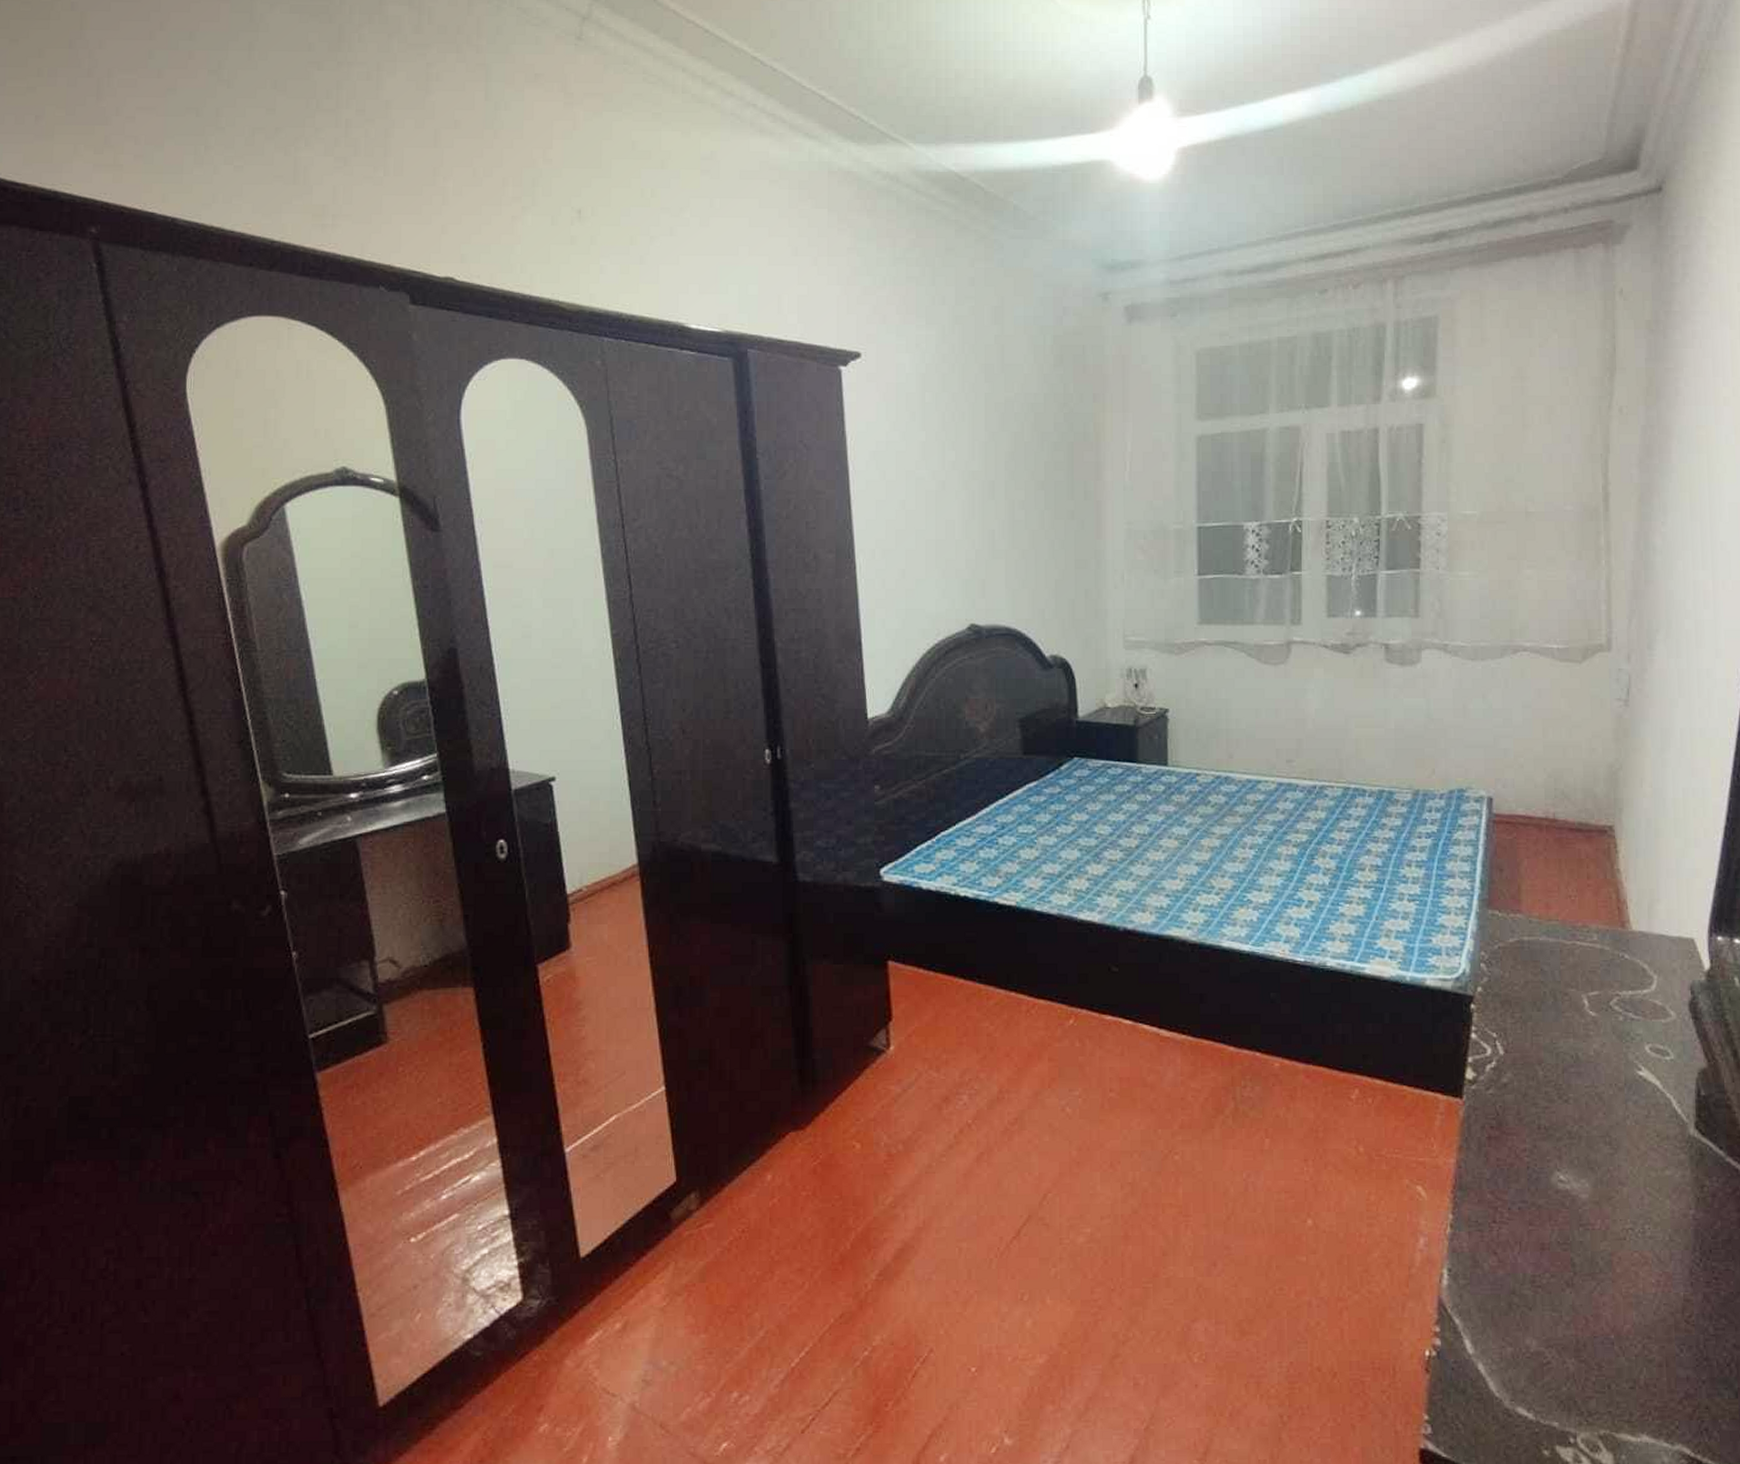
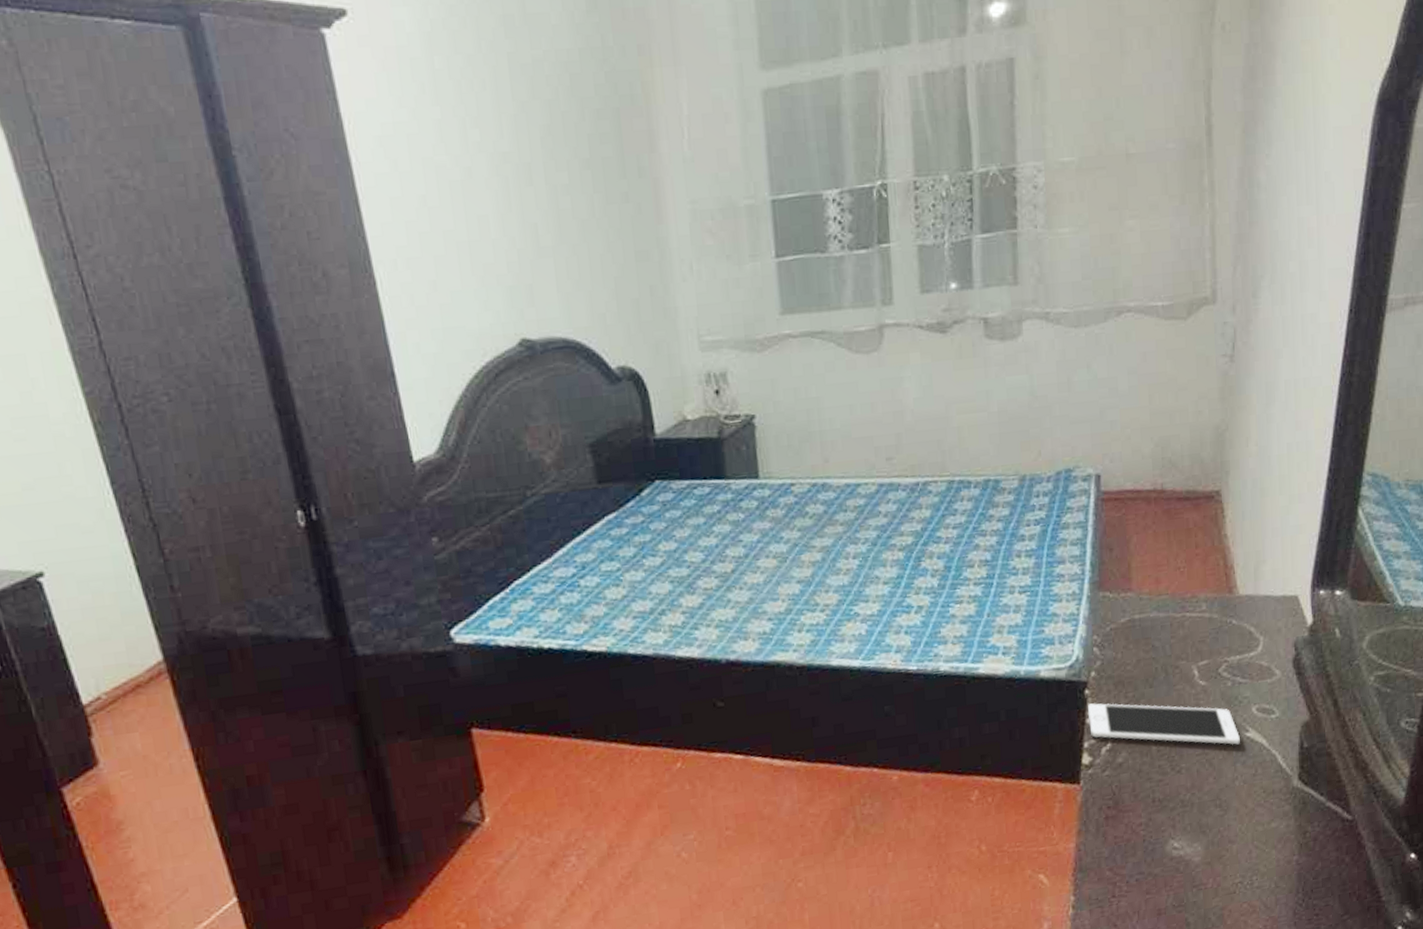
cell phone: none [1472,1019,1632,1082] -> present [1087,703,1240,745]

